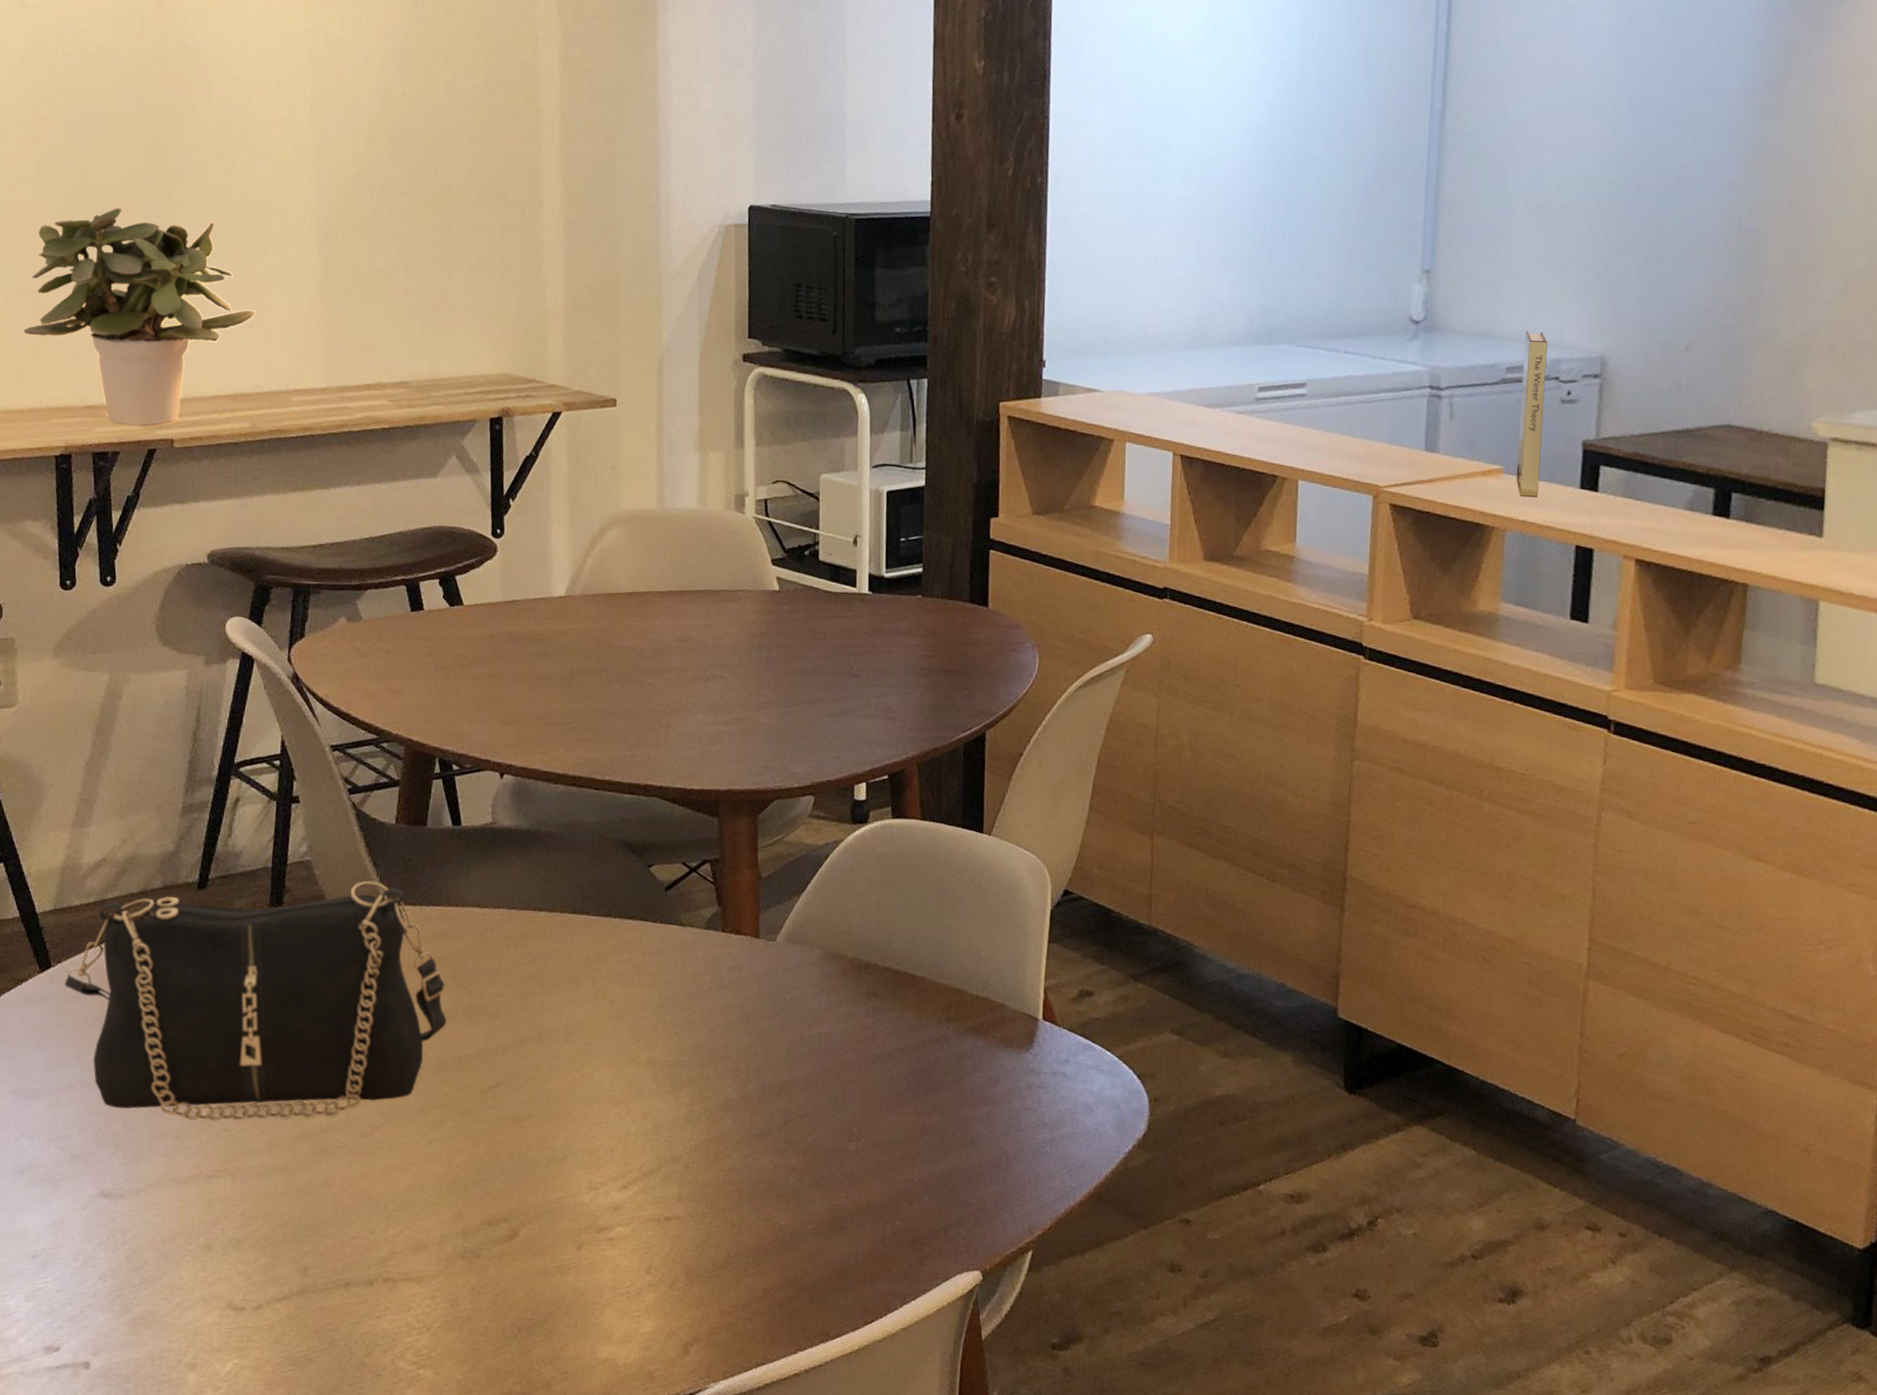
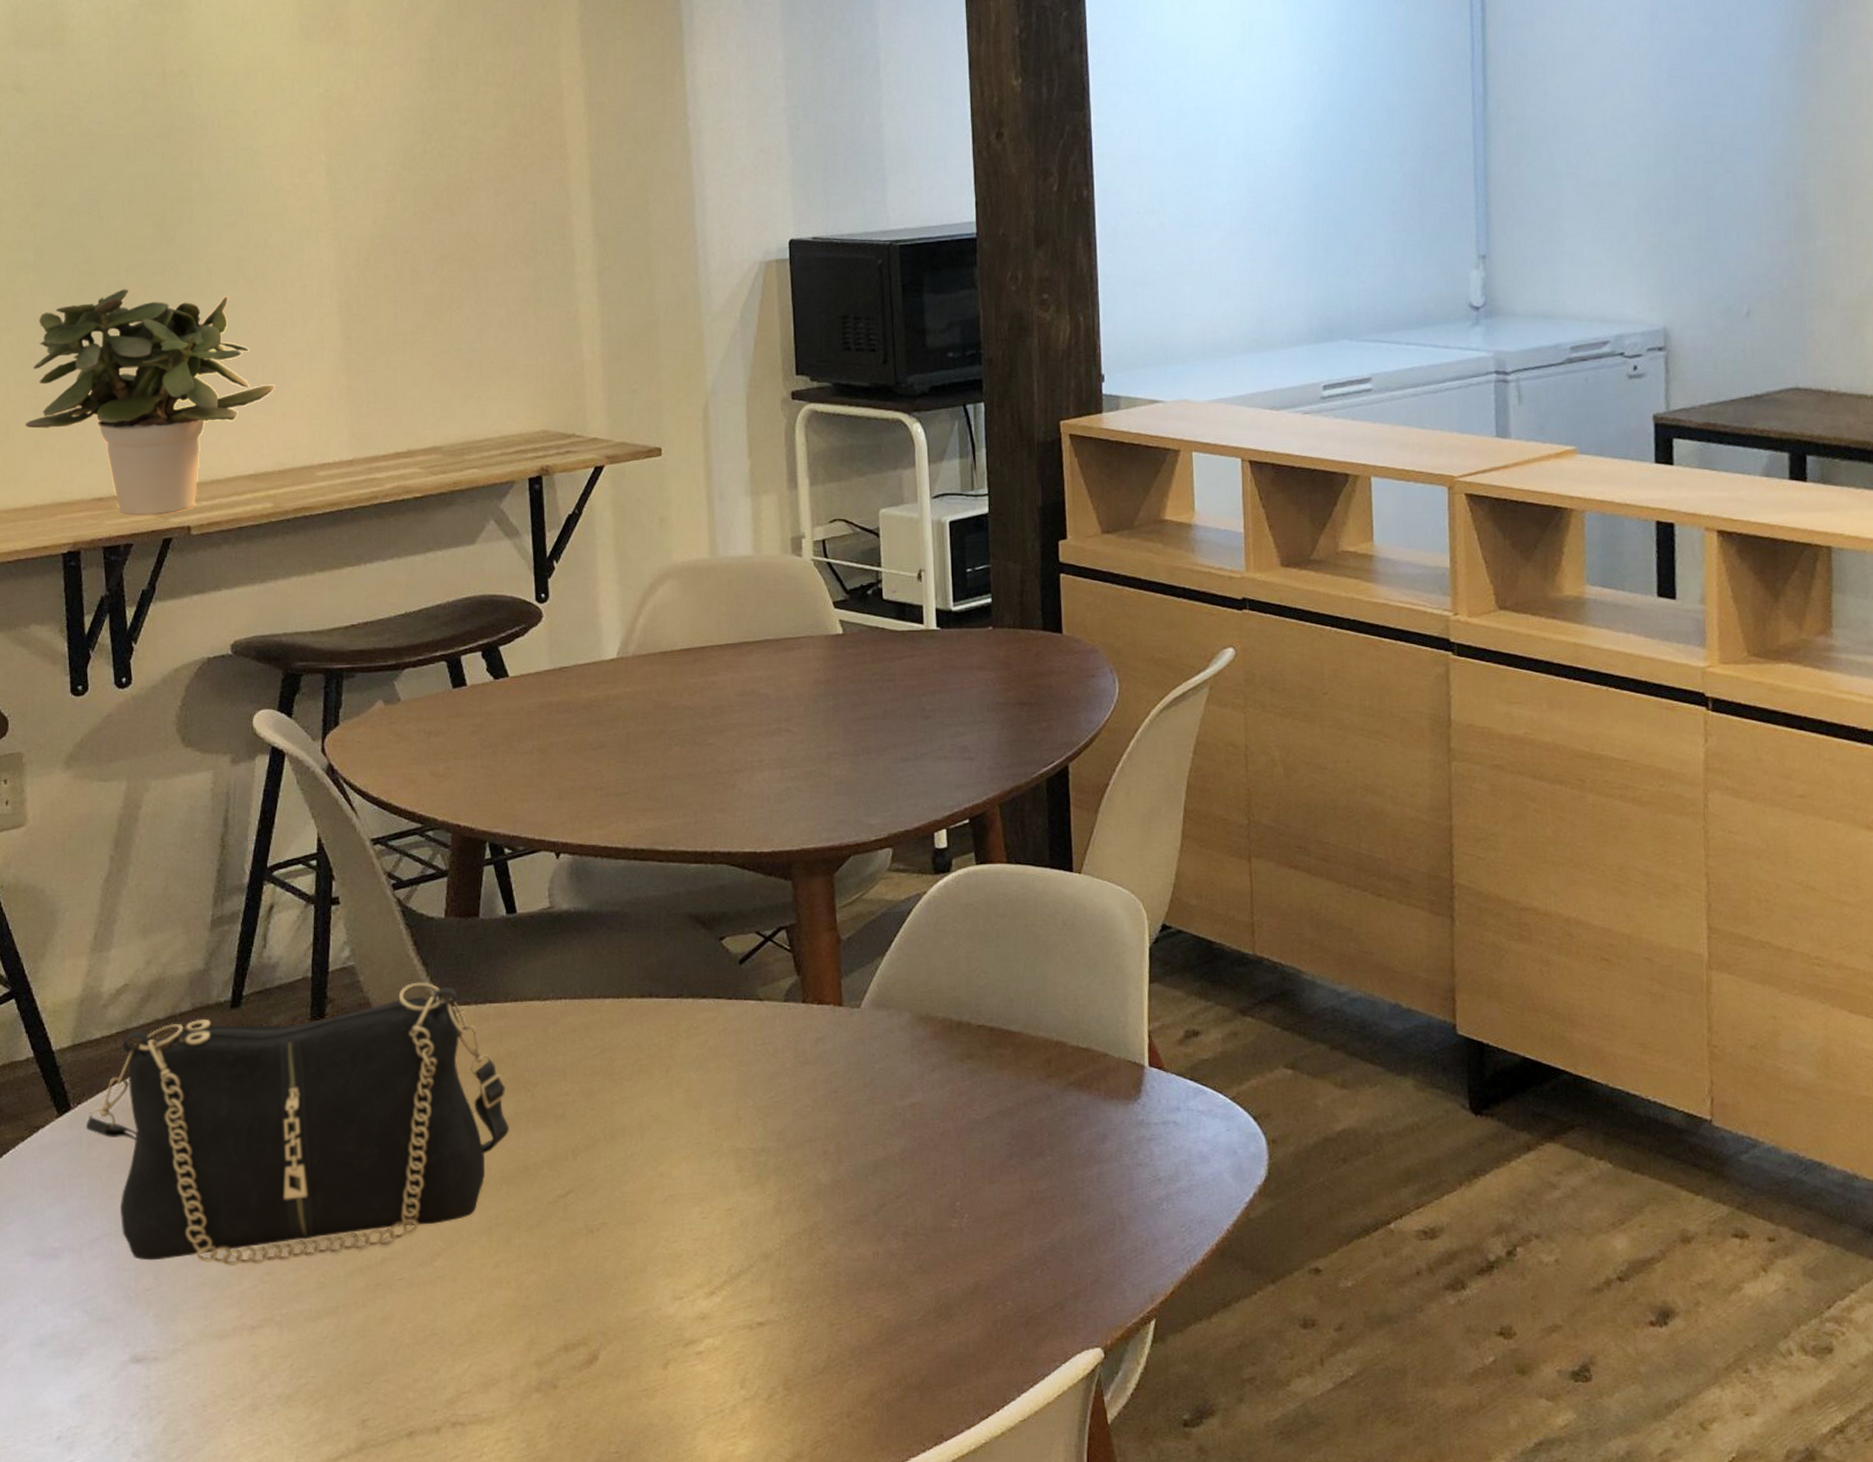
book: present [1516,331,1548,498] -> none [1585,308,1614,477]

